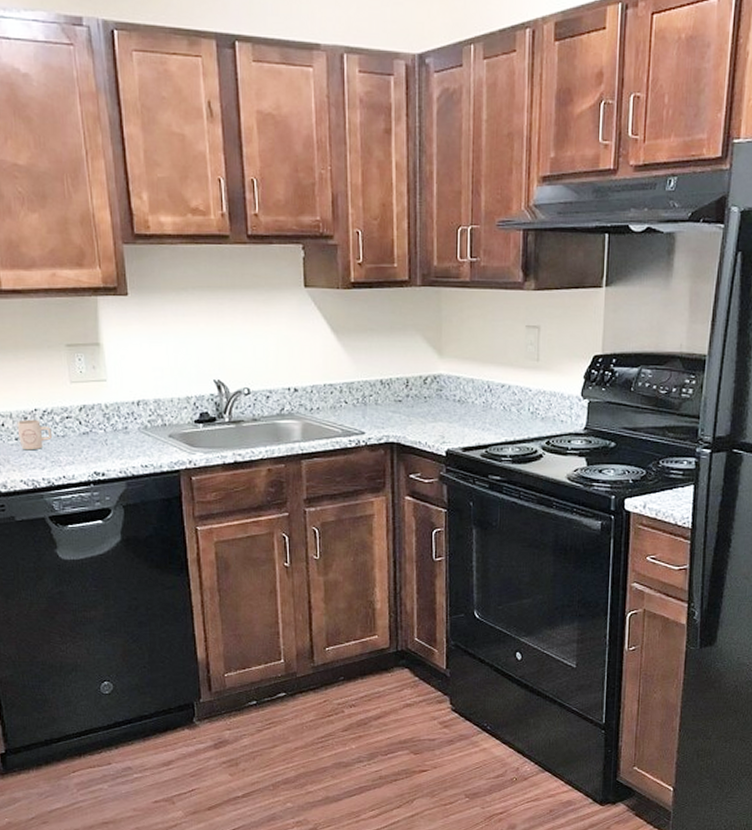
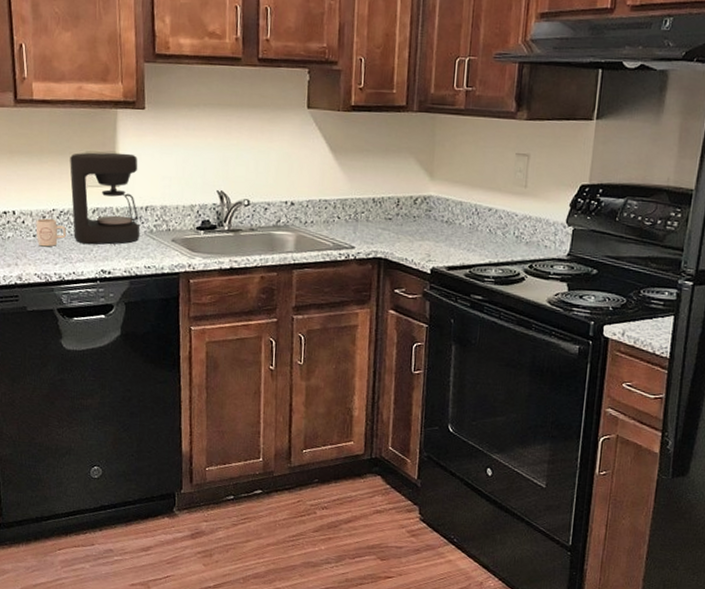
coffee maker: none [49,344,134,446] -> present [70,152,140,245]

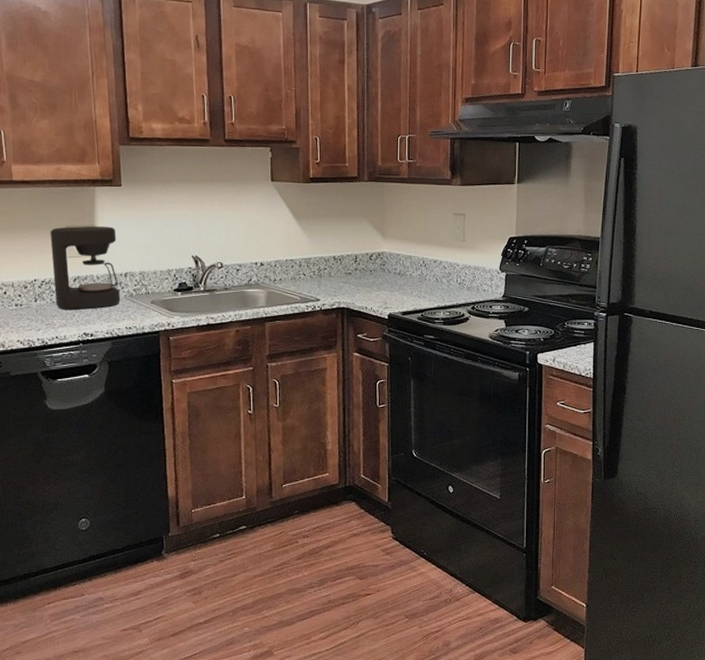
mug: present [35,218,66,247] -> none [17,288,48,315]

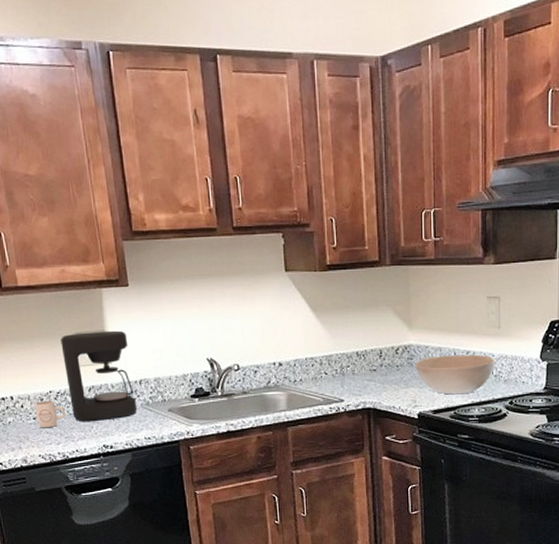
mug: none [17,288,48,315] -> present [34,400,65,428]
bowl: none [387,263,459,299] -> present [415,354,495,395]

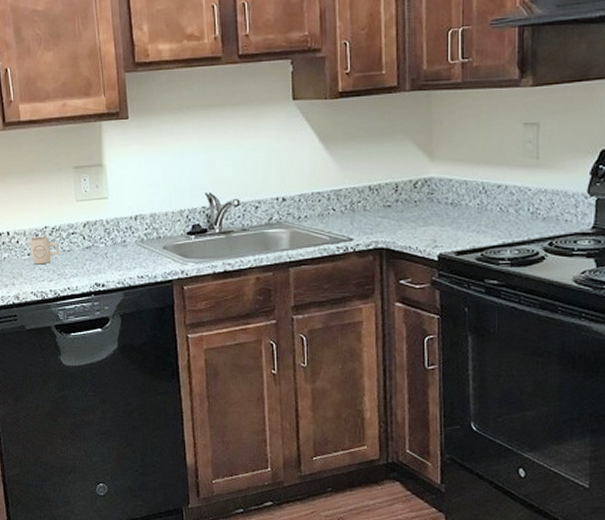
coffee maker: present [61,330,138,422] -> none [59,164,131,259]
bowl: present [415,354,495,395] -> none [436,188,531,234]

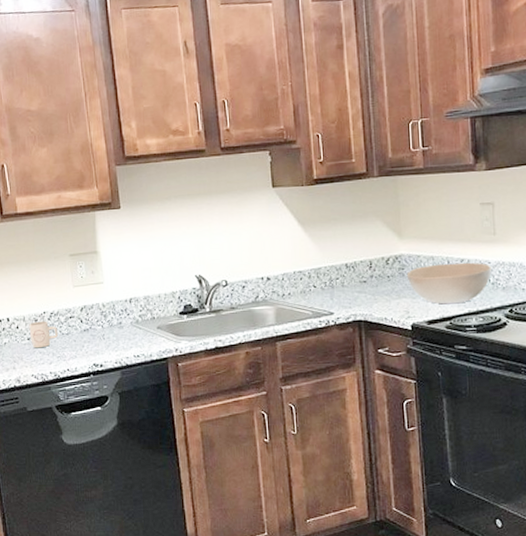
bowl: none [436,188,531,234] -> present [406,262,492,305]

